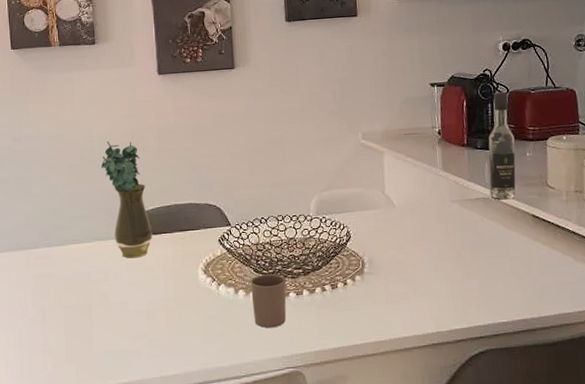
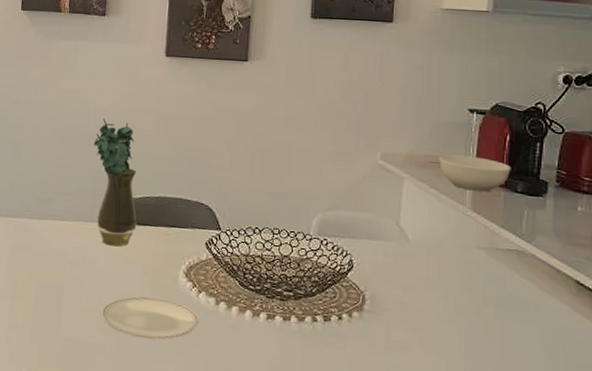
plate: none [130,297,222,337] -> present [101,296,199,340]
mug: present [250,274,287,328] -> none [232,289,274,351]
bowl: none [410,123,471,154] -> present [438,154,511,192]
bottle: present [488,91,516,200] -> none [526,130,565,258]

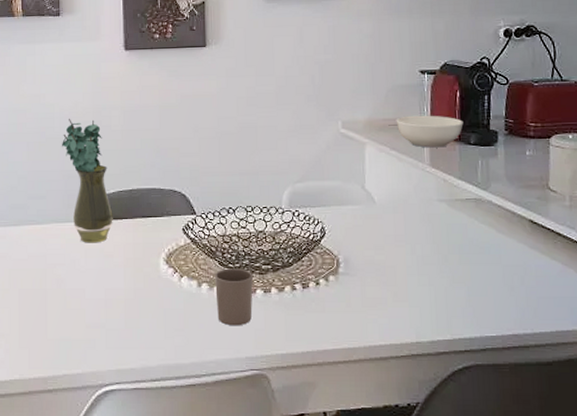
plate: present [101,296,199,340] -> none [87,288,183,329]
mug: none [232,289,274,351] -> present [215,268,254,326]

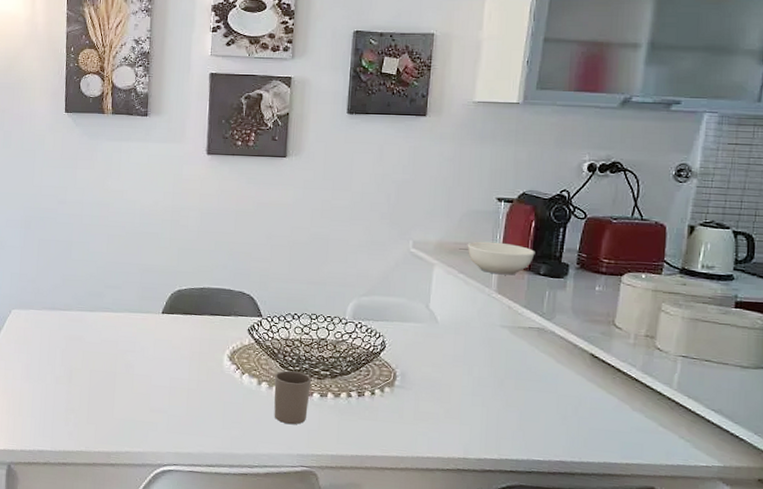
vase: present [62,119,113,243] -> none [140,216,183,335]

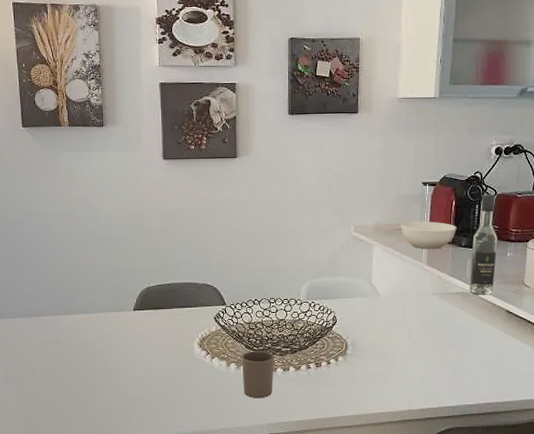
bottle: none [546,216,586,334] -> present [469,194,498,295]

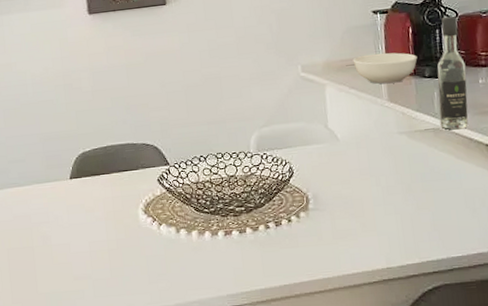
mug: present [242,351,275,399] -> none [192,212,230,267]

